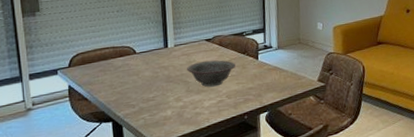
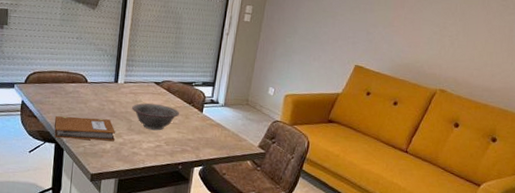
notebook: none [107,86,174,116] -> present [54,116,115,141]

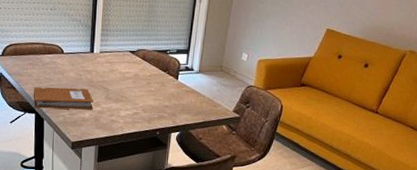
decorative bowl: present [132,103,179,131] -> none [109,72,155,99]

